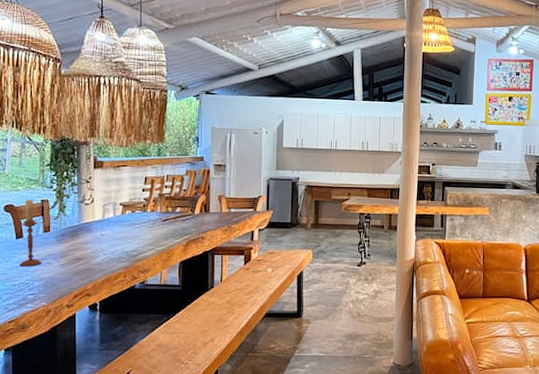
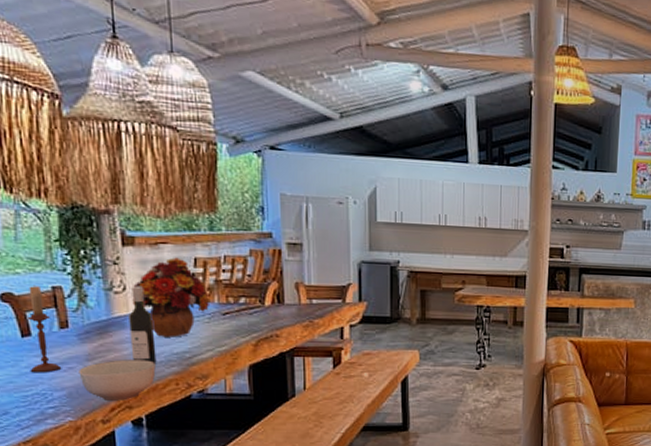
bowl: none [54,256,110,289] -> present [78,360,156,401]
bottle: none [93,199,112,259] -> present [129,286,157,363]
flower arrangement: none [97,177,154,239] -> present [132,257,209,337]

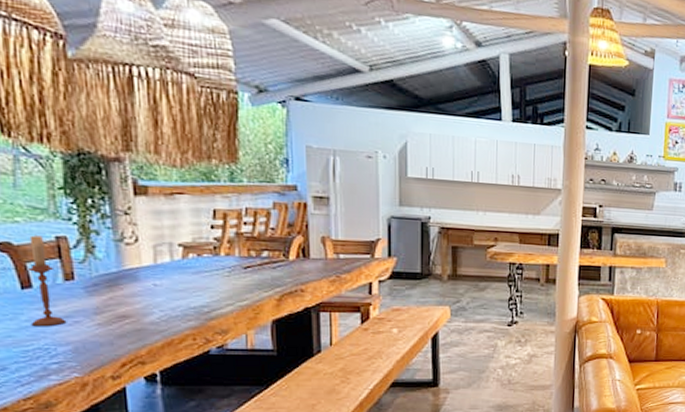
bowl: present [78,360,156,401] -> none [85,313,171,356]
bottle: present [129,286,157,363] -> none [141,237,172,317]
flower arrangement: present [132,257,209,337] -> none [145,208,229,291]

